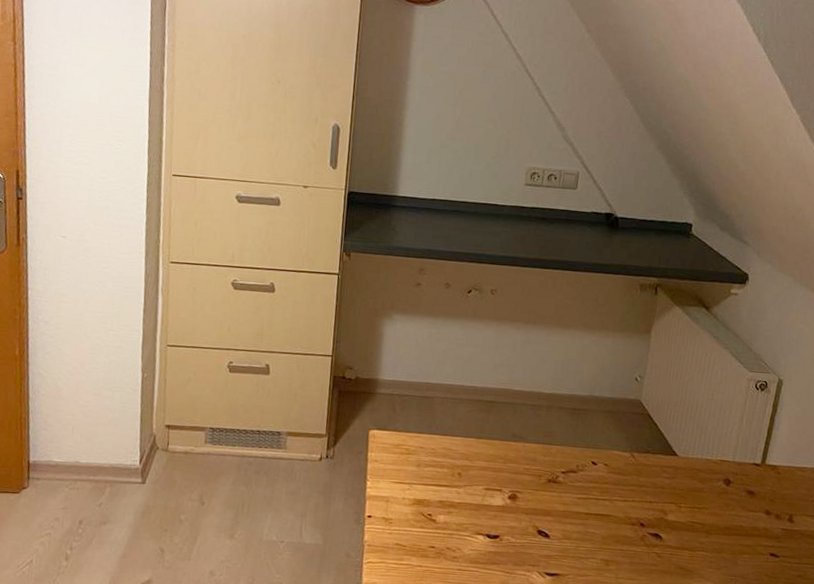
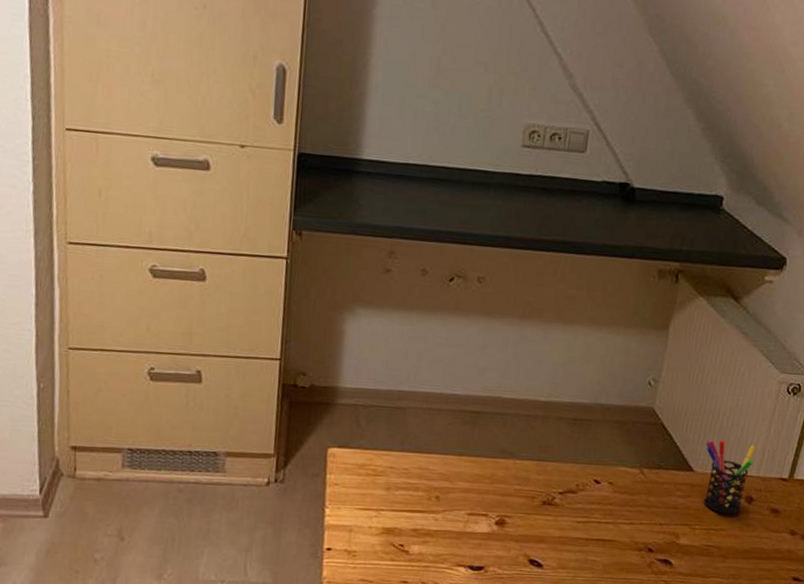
pen holder: none [687,428,731,495] -> present [704,439,756,515]

